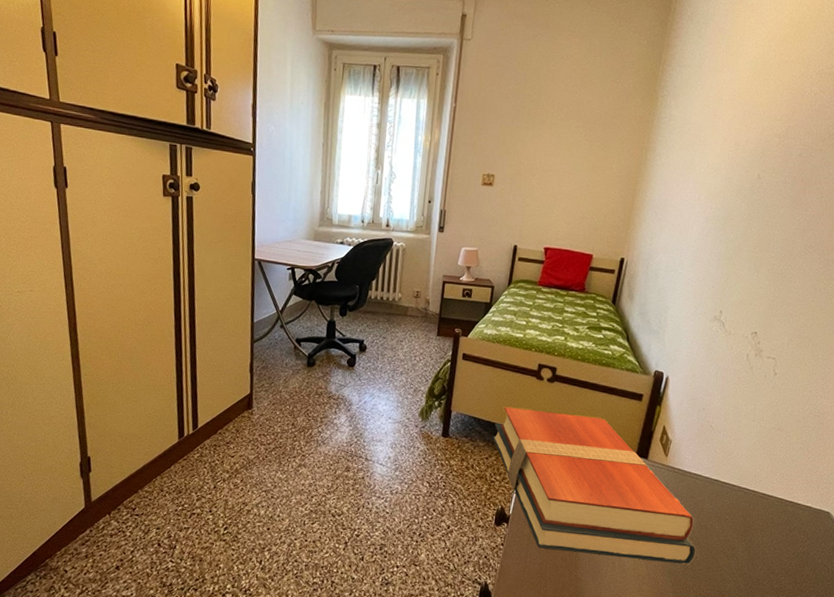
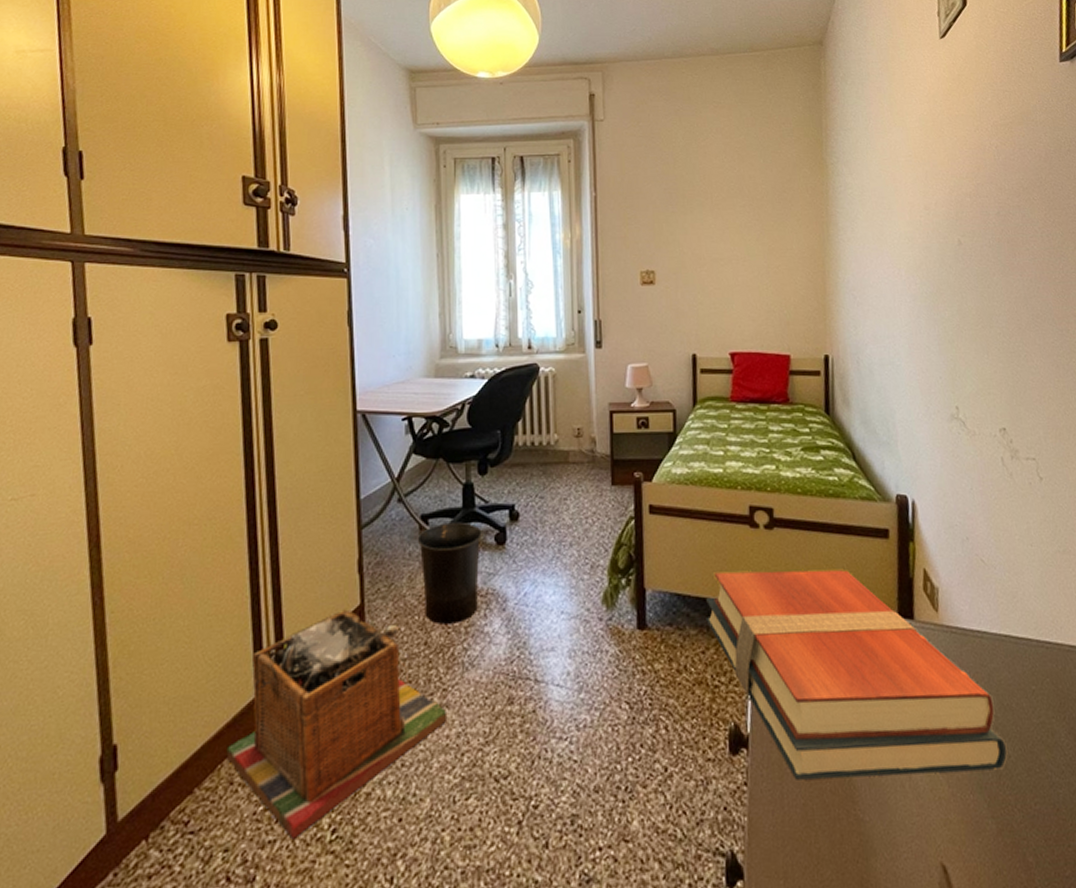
laundry basket: none [159,394,304,529] -> present [226,607,448,839]
waste bin: none [292,346,338,415] -> present [417,522,482,624]

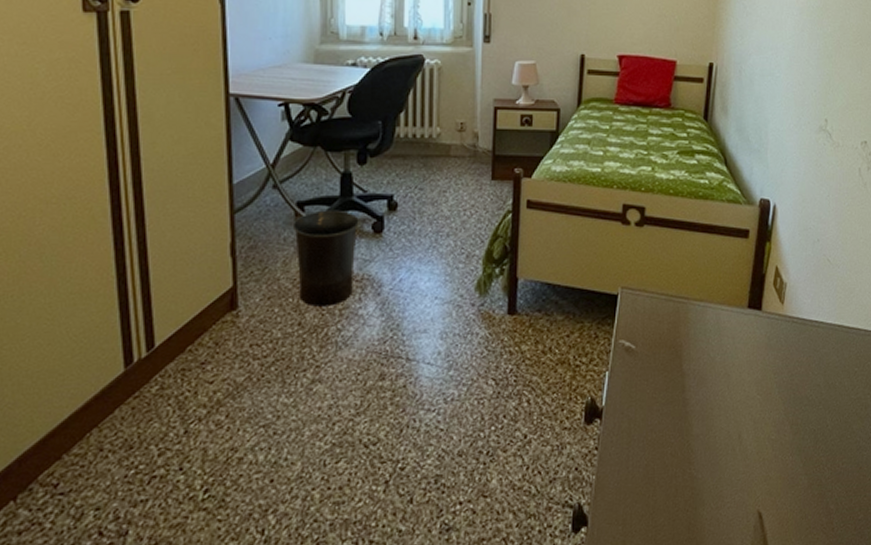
laundry basket: present [226,607,448,839] -> none [95,289,320,498]
books: present [706,570,1007,780] -> none [573,264,825,445]

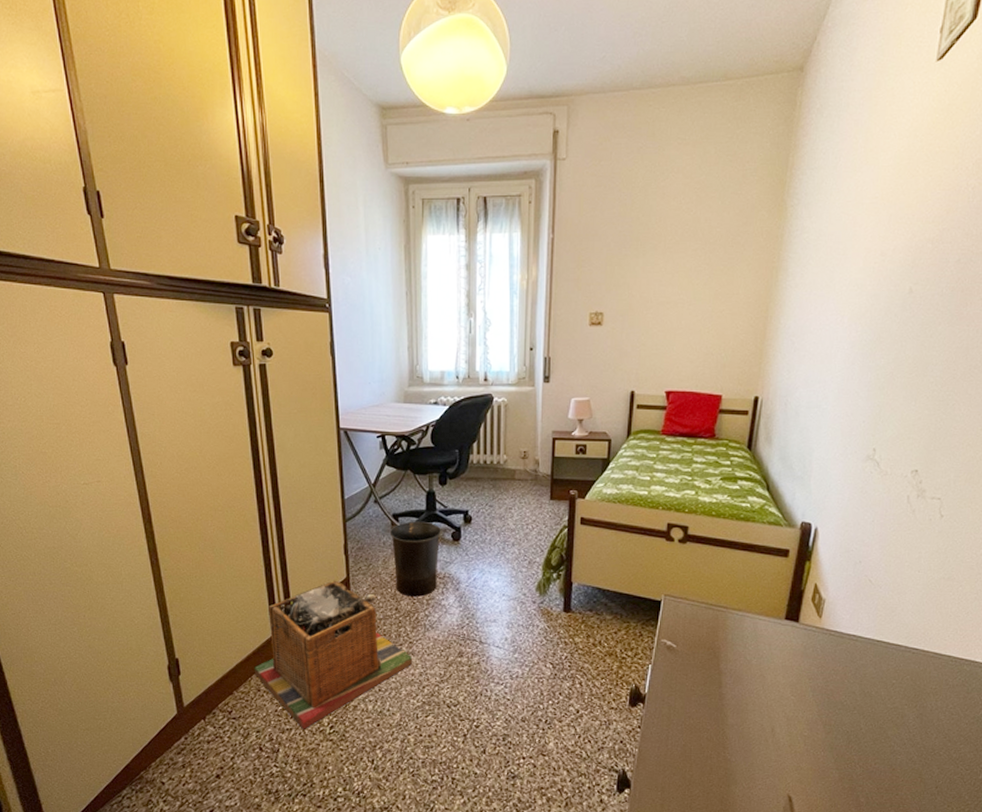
laundry basket: none [95,289,320,498] -> present [254,580,413,729]

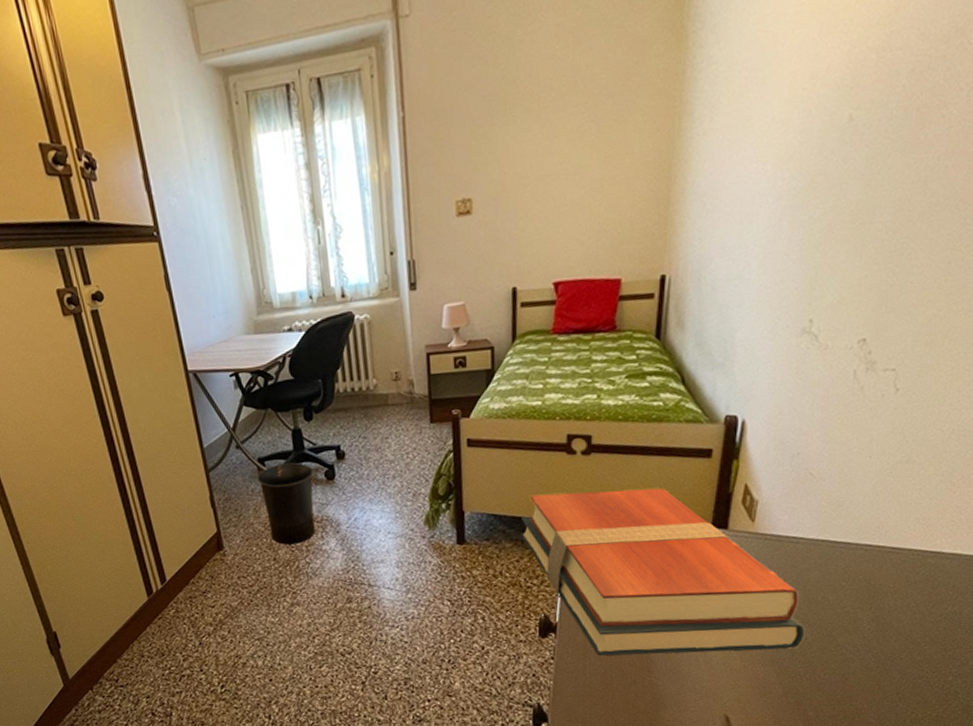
laundry basket: present [254,580,413,729] -> none [134,533,299,691]
books: none [620,574,859,737] -> present [521,488,804,656]

